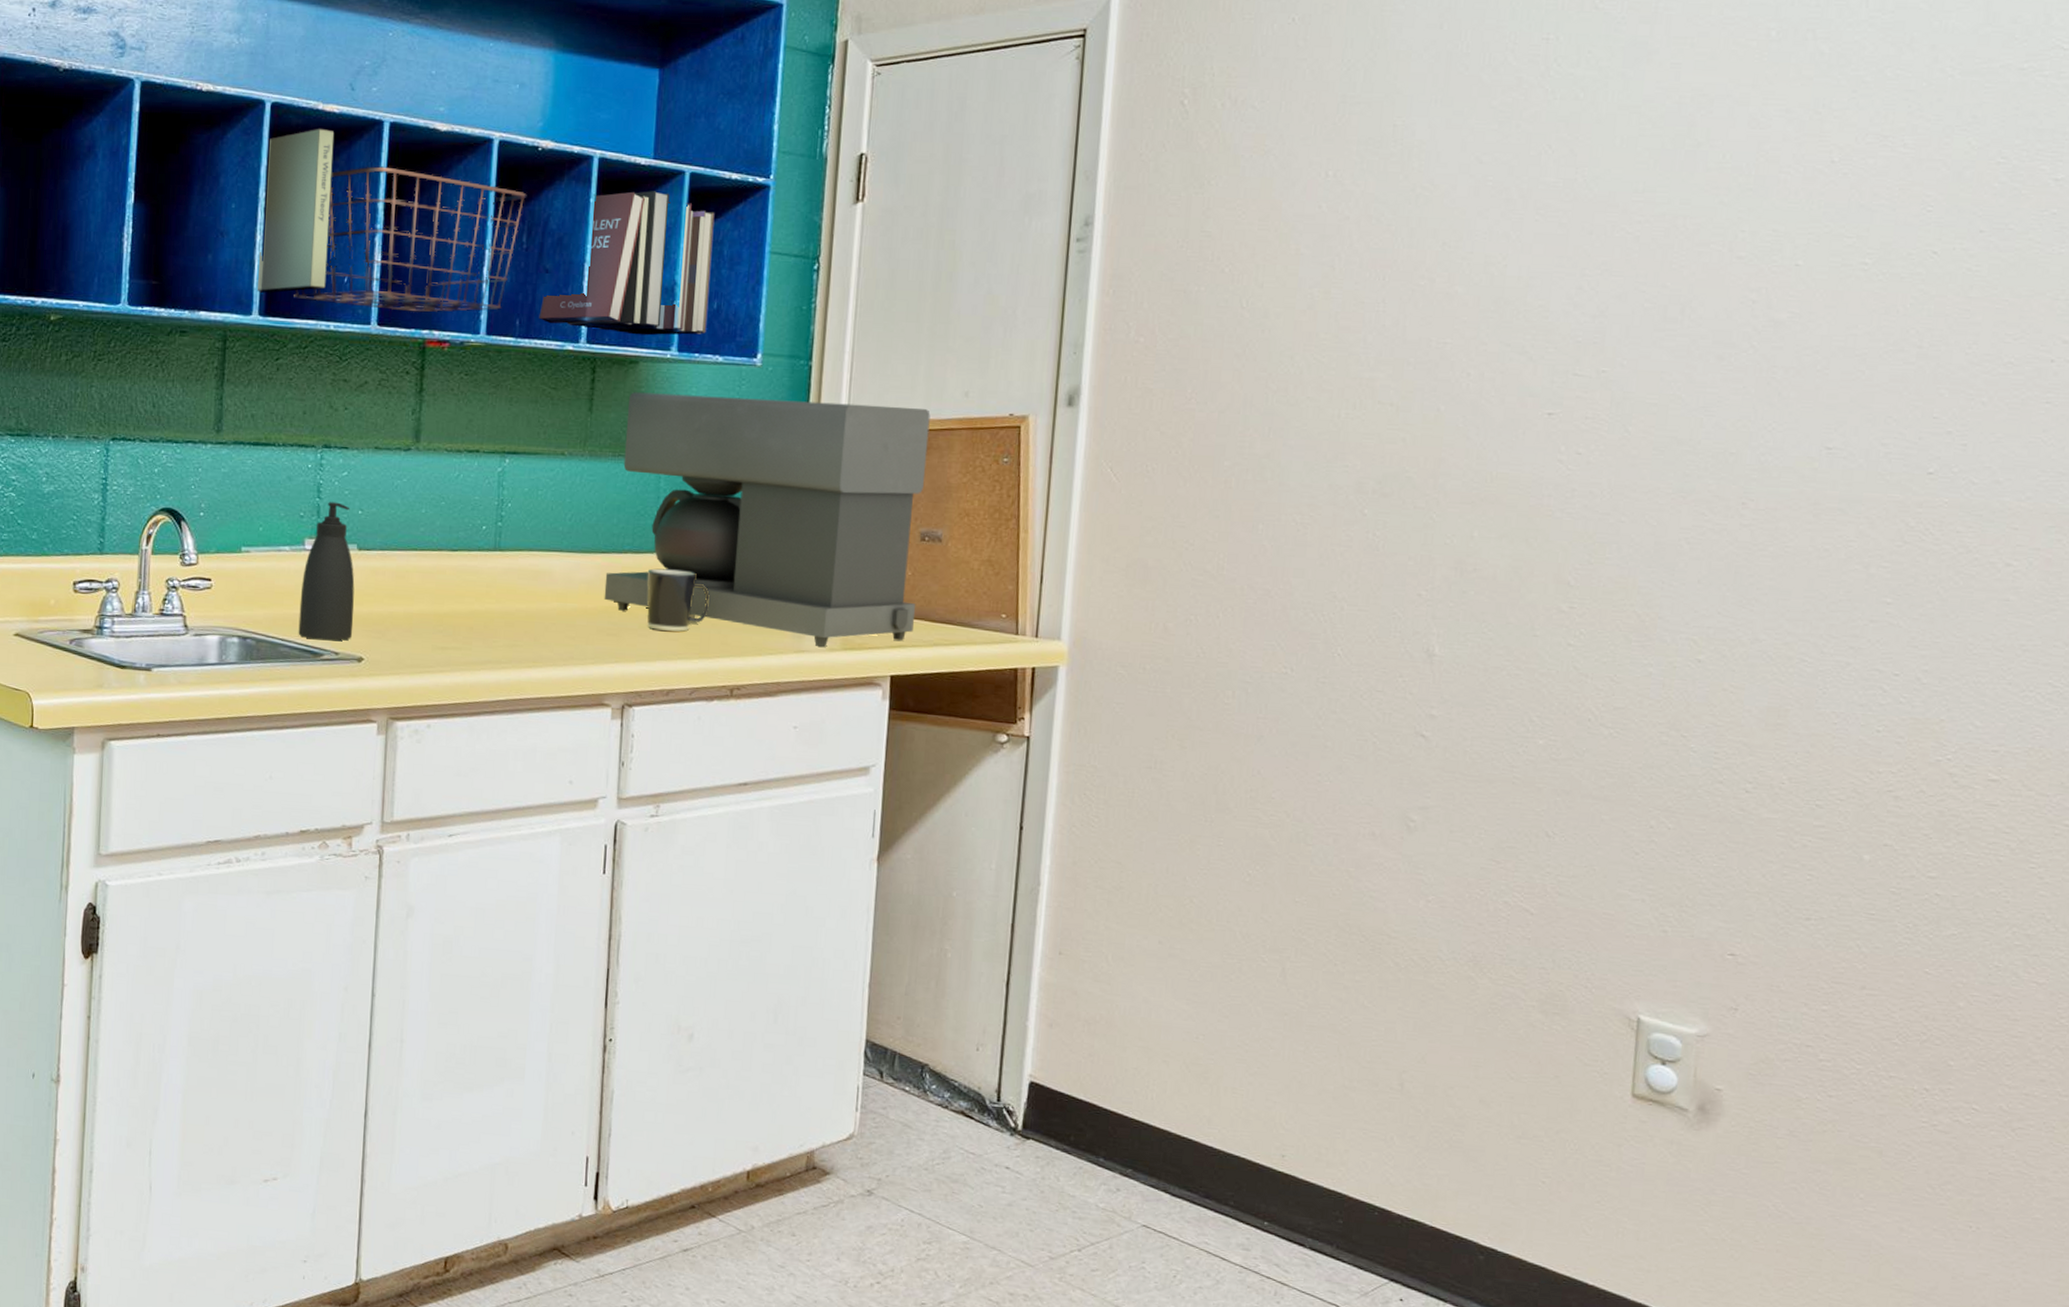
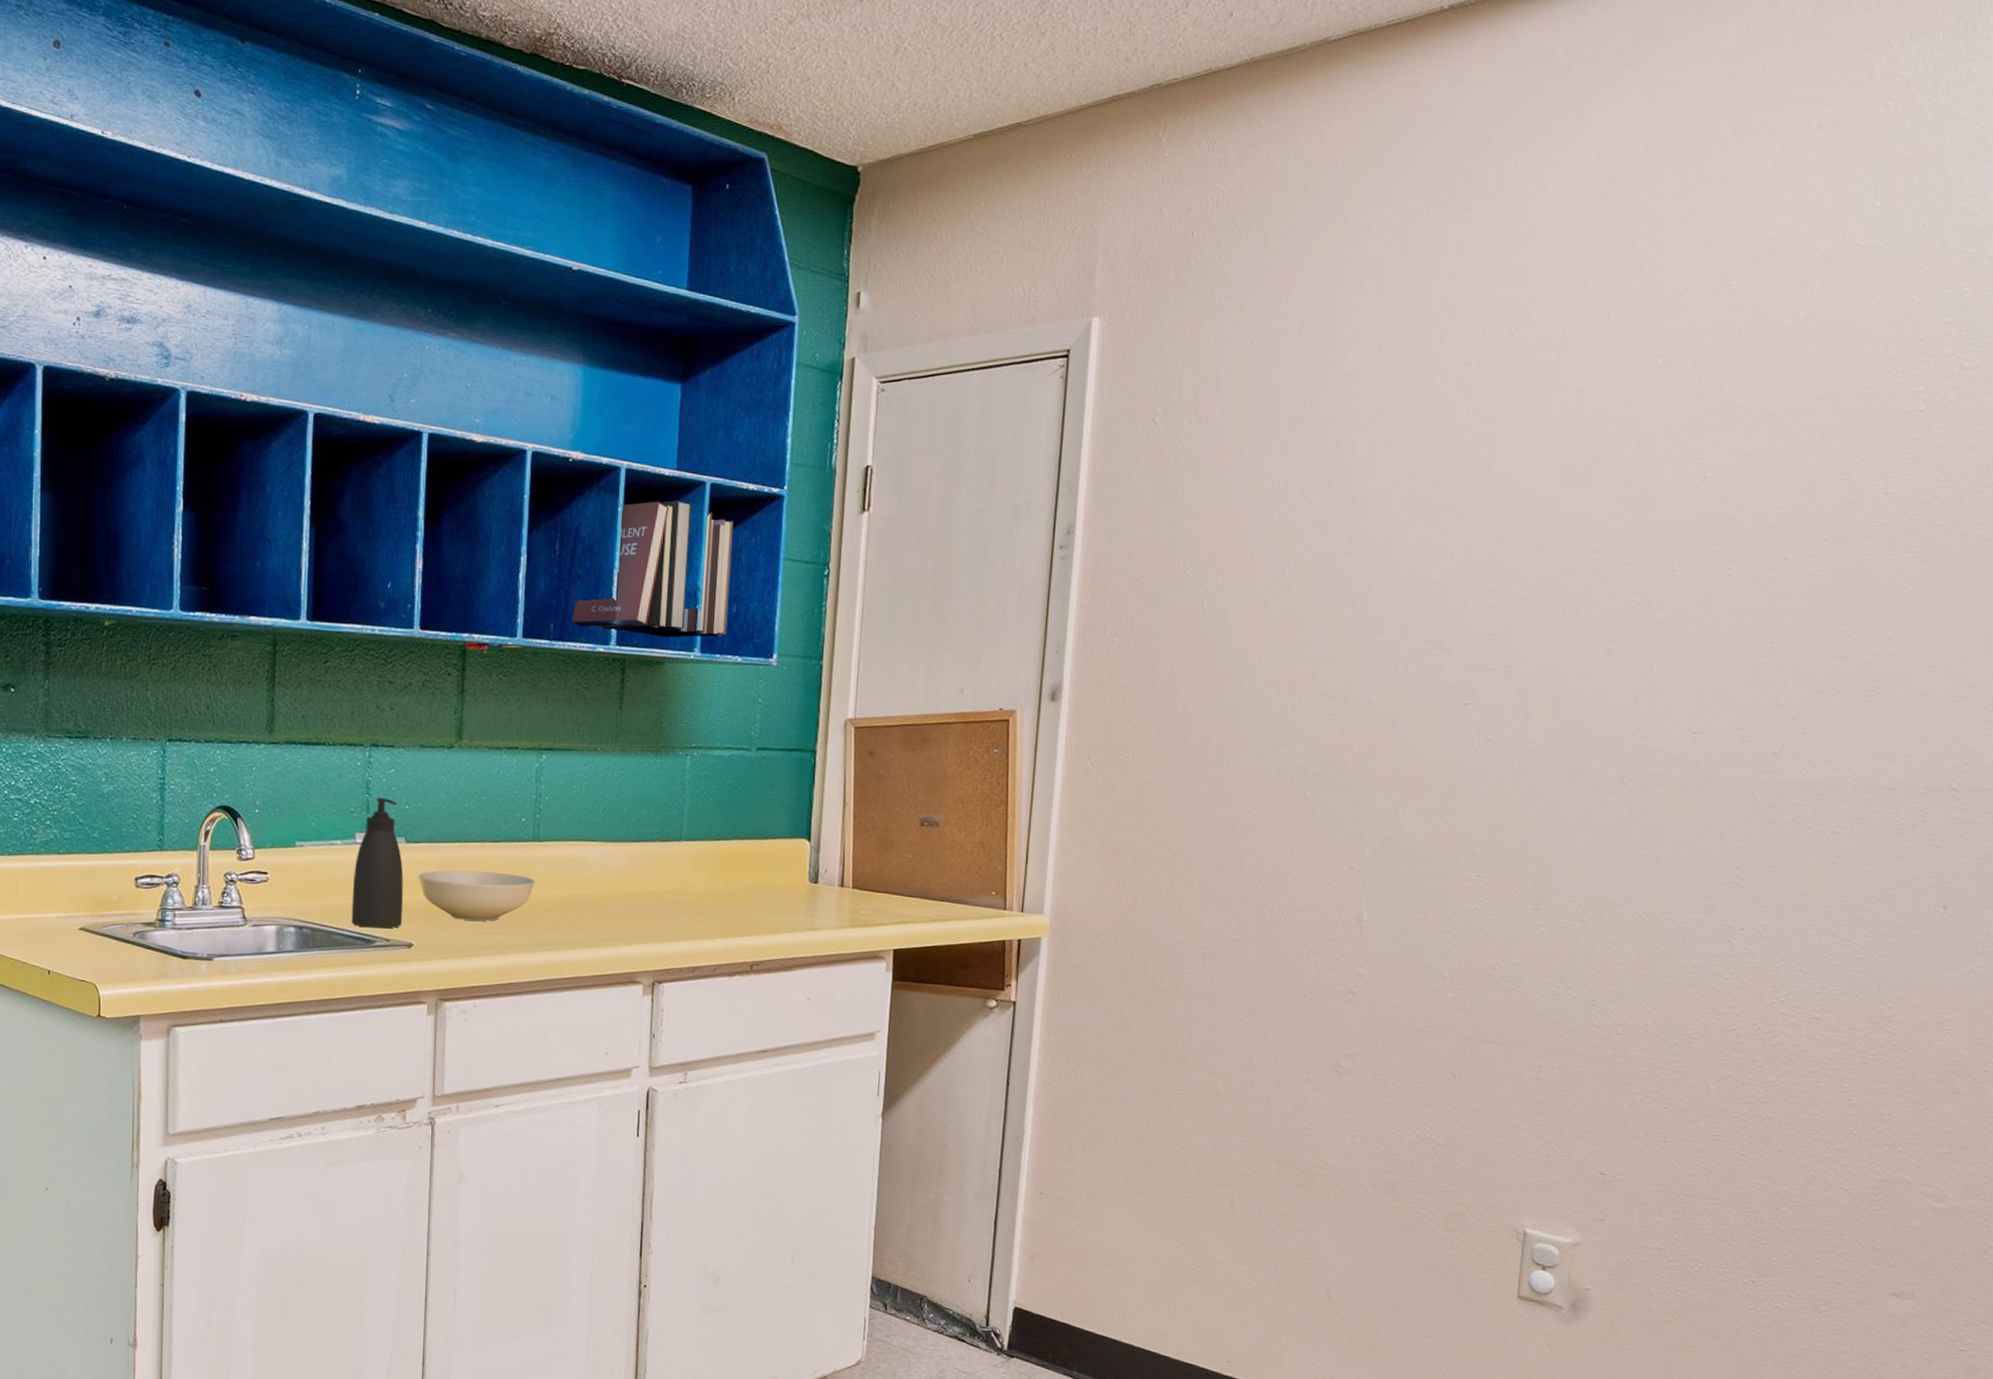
book: present [258,128,335,293] -> none [305,438,376,599]
basket: present [294,166,527,313] -> none [340,475,559,617]
bowl: none [370,580,496,635] -> present [417,870,535,921]
coffee maker: present [604,392,930,647] -> none [635,691,929,924]
mug: present [647,568,711,632] -> none [674,855,732,913]

